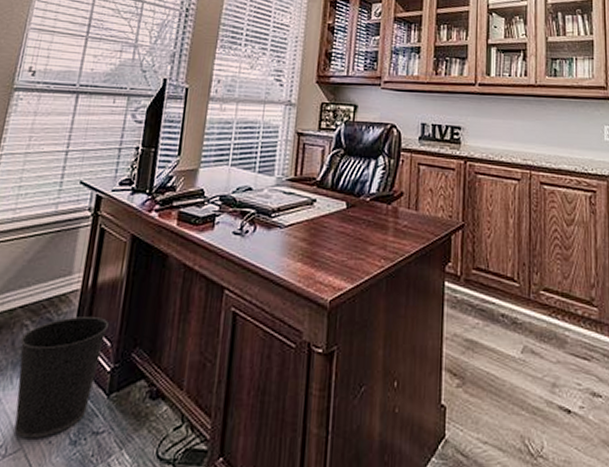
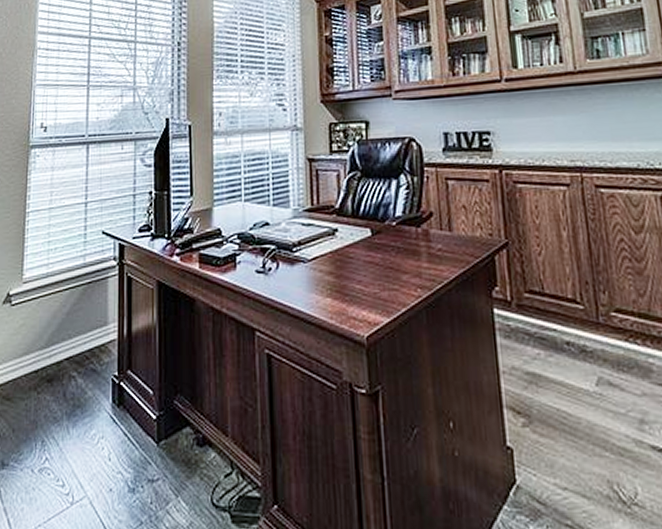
wastebasket: present [14,317,110,439] -> none [70,366,149,487]

